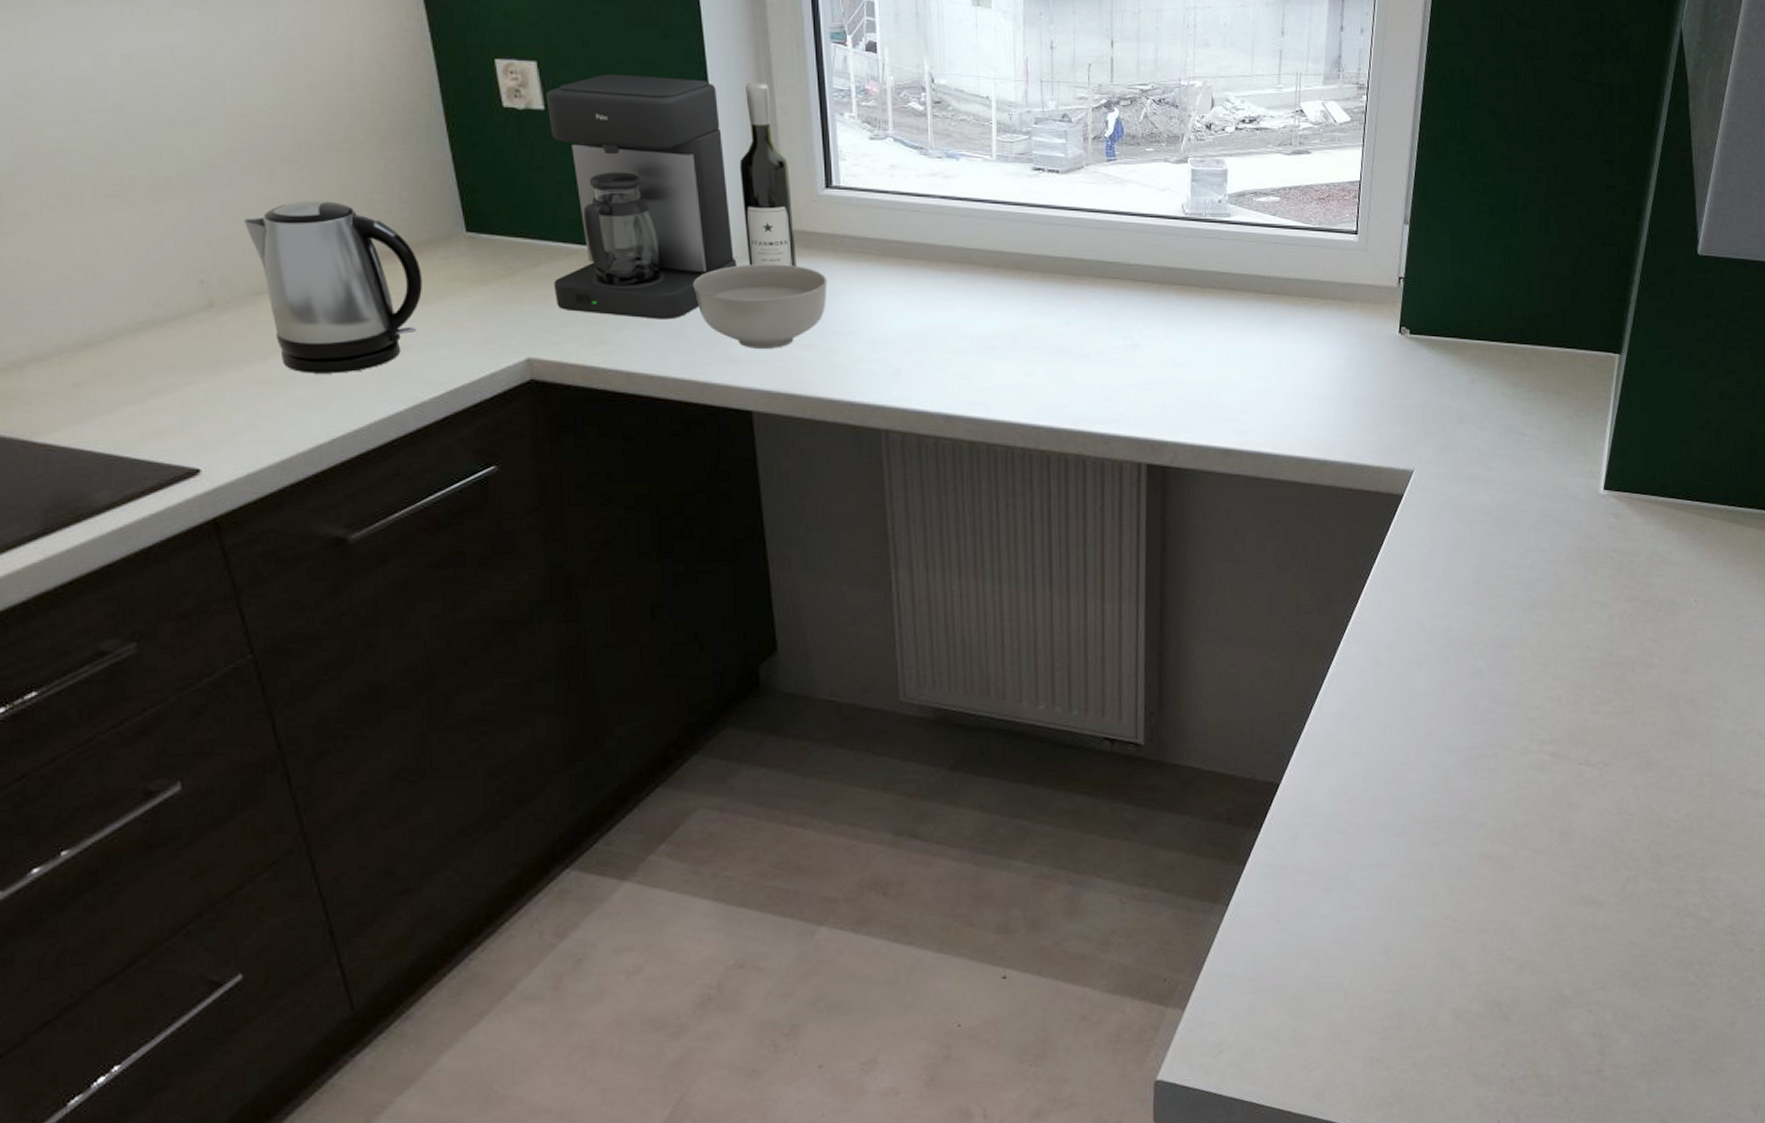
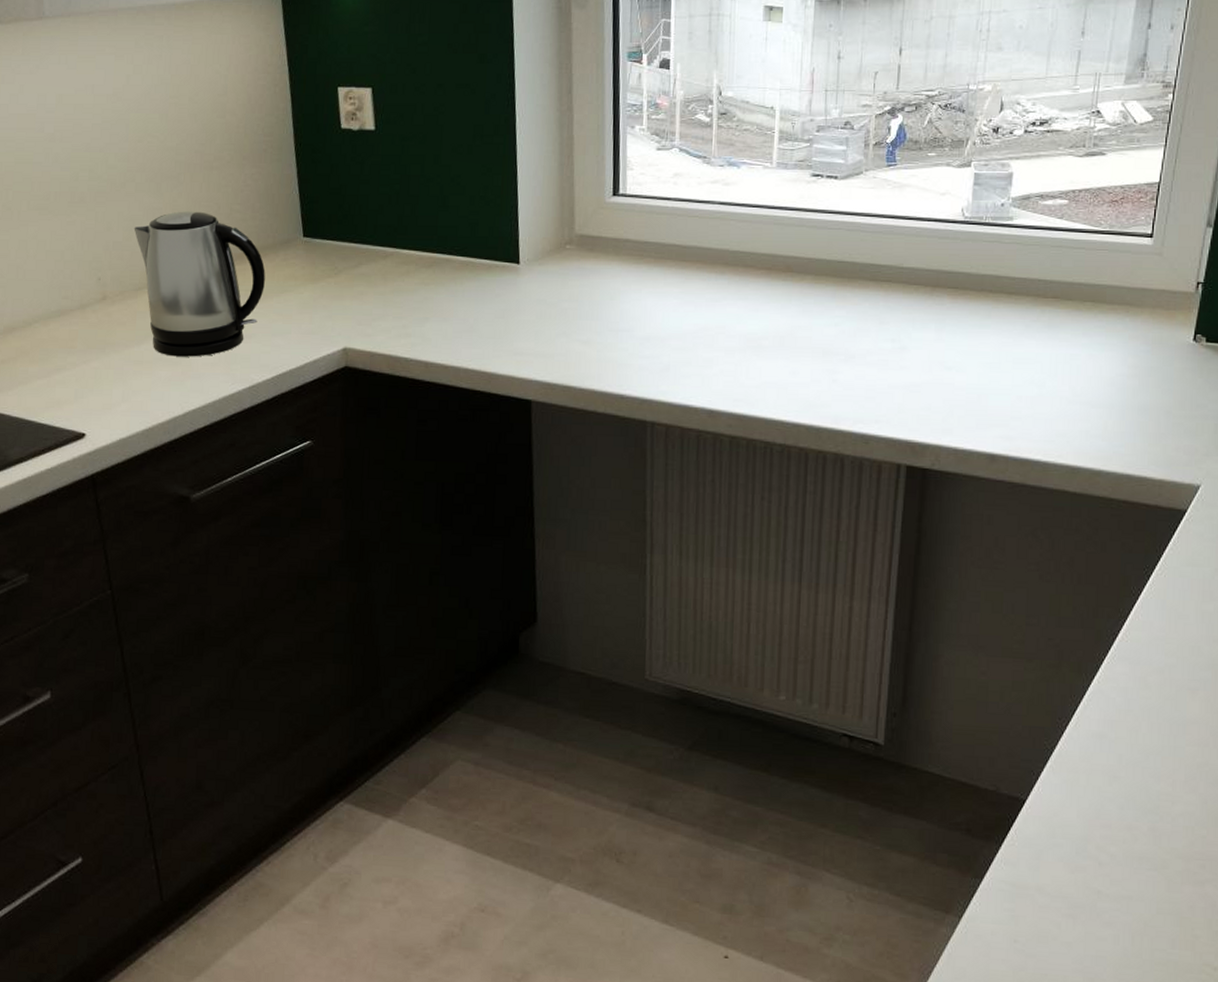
coffee maker: present [546,73,737,320] -> none [370,96,528,316]
bowl: present [693,264,828,348] -> none [488,266,608,343]
bottle: present [739,82,797,267] -> none [536,100,582,269]

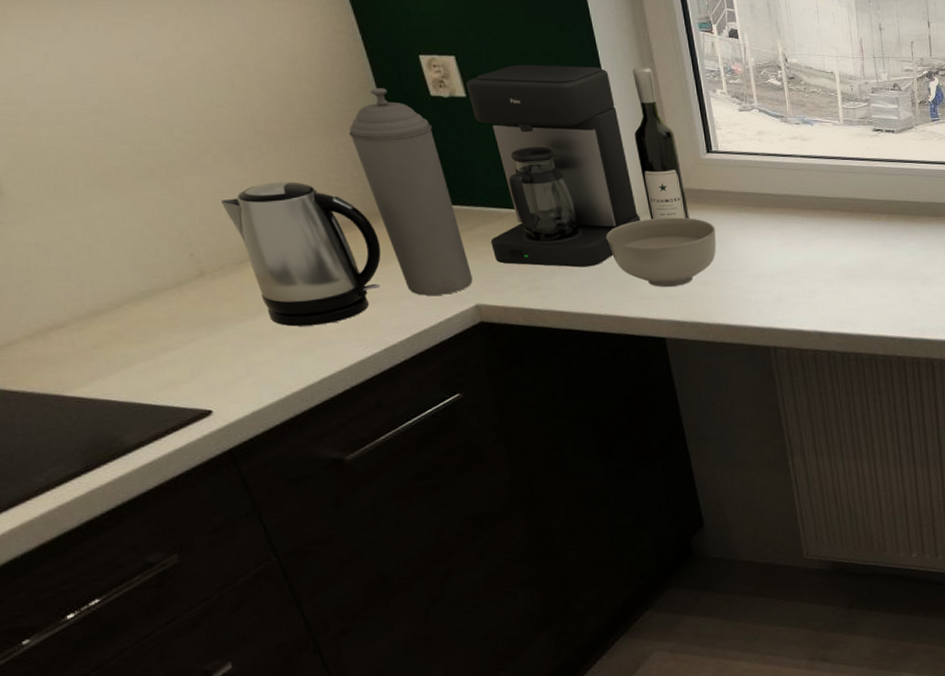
canister: none [258,120,346,335] -> present [348,88,473,296]
coffee maker: none [370,96,528,316] -> present [466,64,641,268]
bowl: none [488,266,608,343] -> present [606,217,717,287]
bottle: none [536,100,582,269] -> present [632,67,690,219]

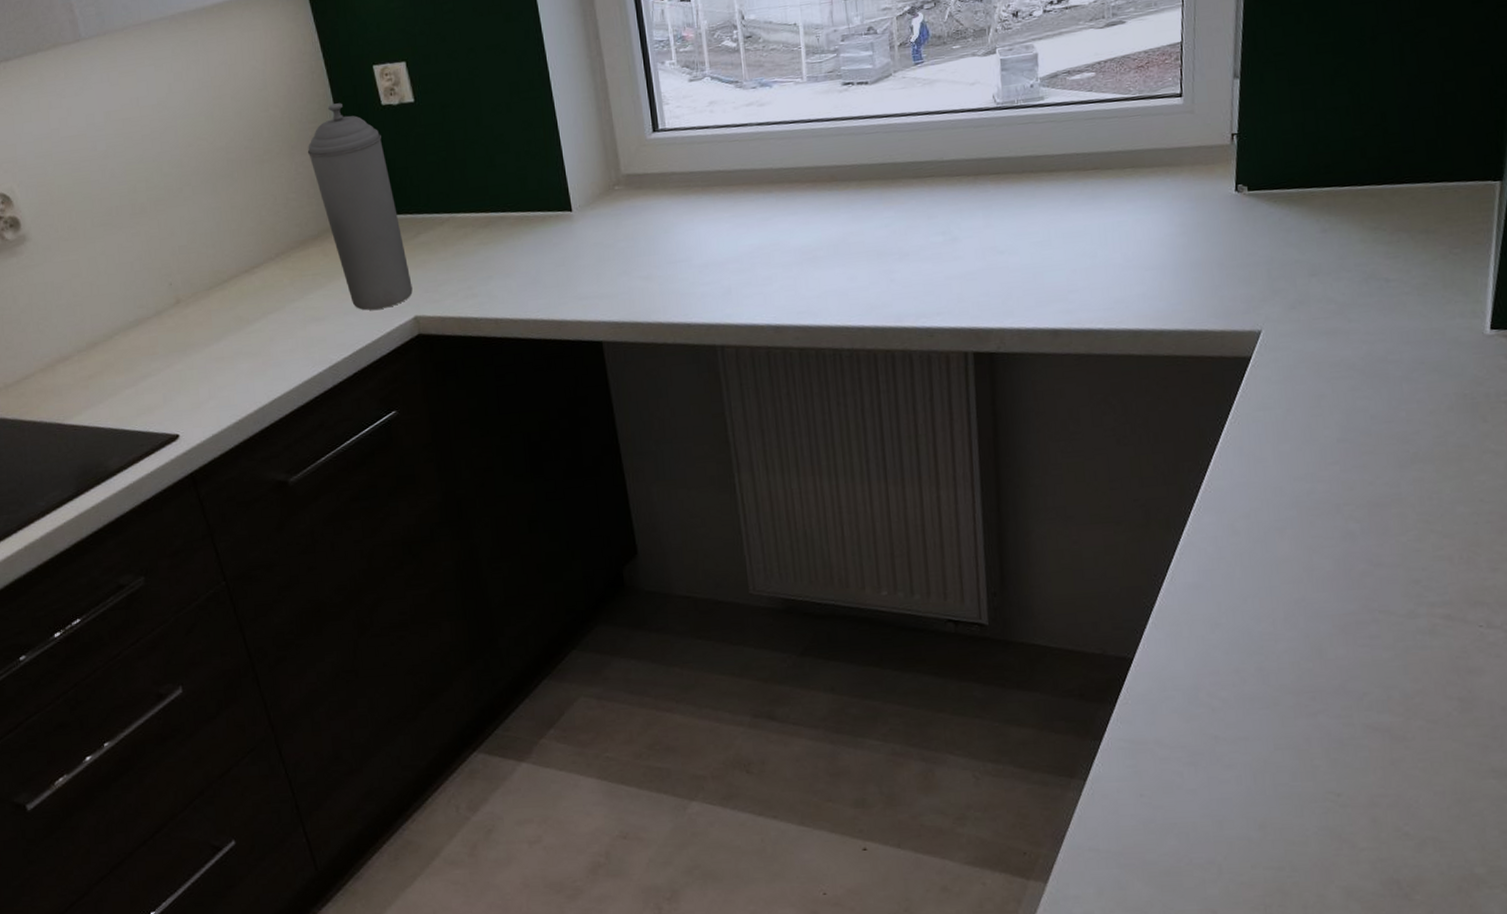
kettle: present [220,181,381,327] -> none [196,205,330,349]
coffee maker: present [466,64,641,268] -> none [415,53,581,272]
bowl: present [606,217,717,287] -> none [545,206,661,286]
bottle: present [632,67,690,219] -> none [576,46,632,211]

